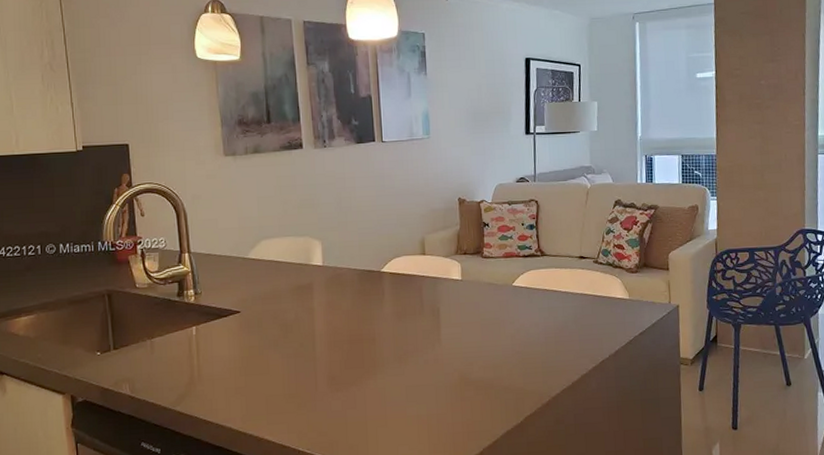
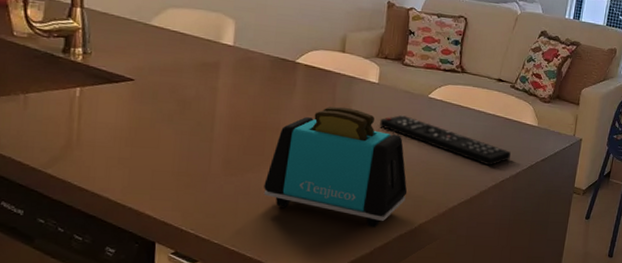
toaster: none [368,308,507,427] -> present [263,106,408,228]
remote control: none [469,308,606,348] -> present [380,115,511,166]

